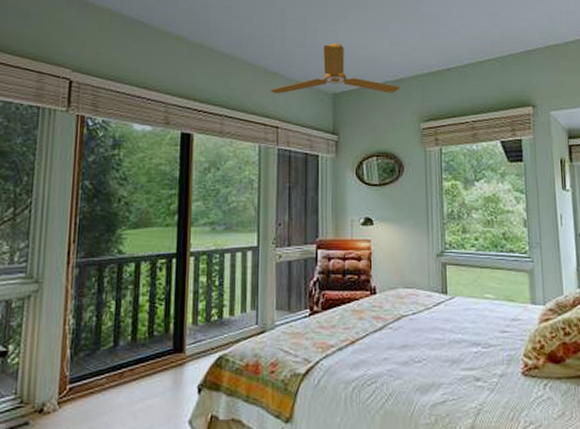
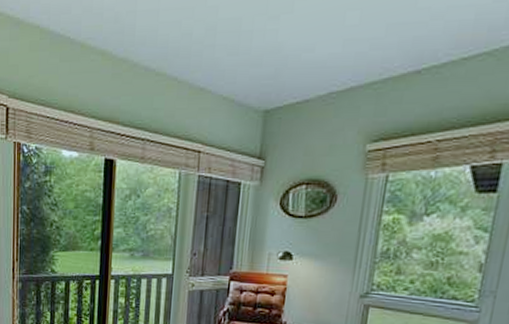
ceiling fan: present [269,43,401,94] -> none [194,46,349,113]

